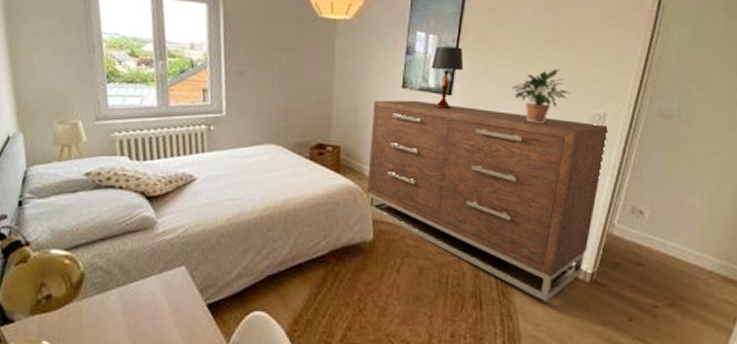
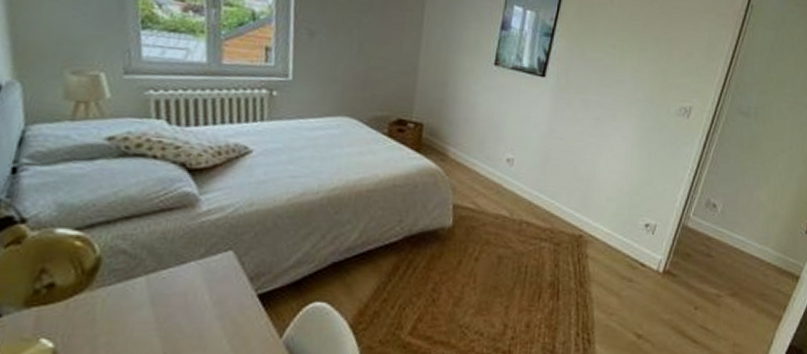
dresser: present [367,100,609,302] -> none [449,76,692,292]
table lamp: present [431,46,464,109] -> none [526,24,560,92]
potted plant: present [512,69,570,123] -> none [606,58,661,113]

